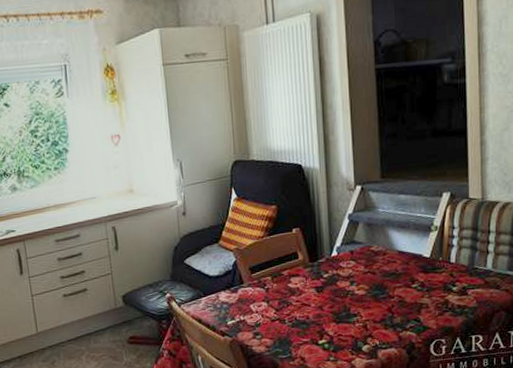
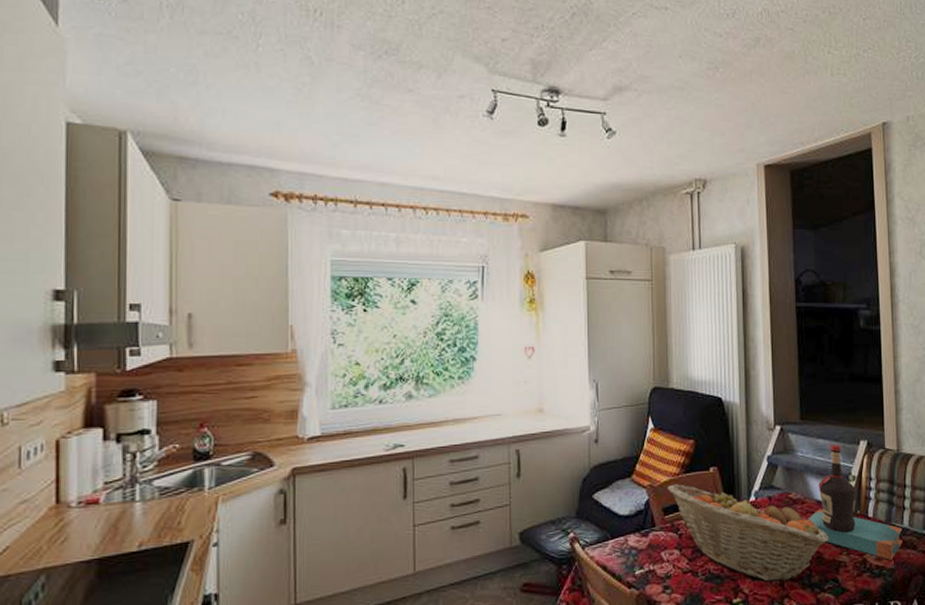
fruit basket: none [252,245,410,325] -> present [667,484,828,582]
bottle: none [388,198,486,300] -> present [806,444,903,560]

